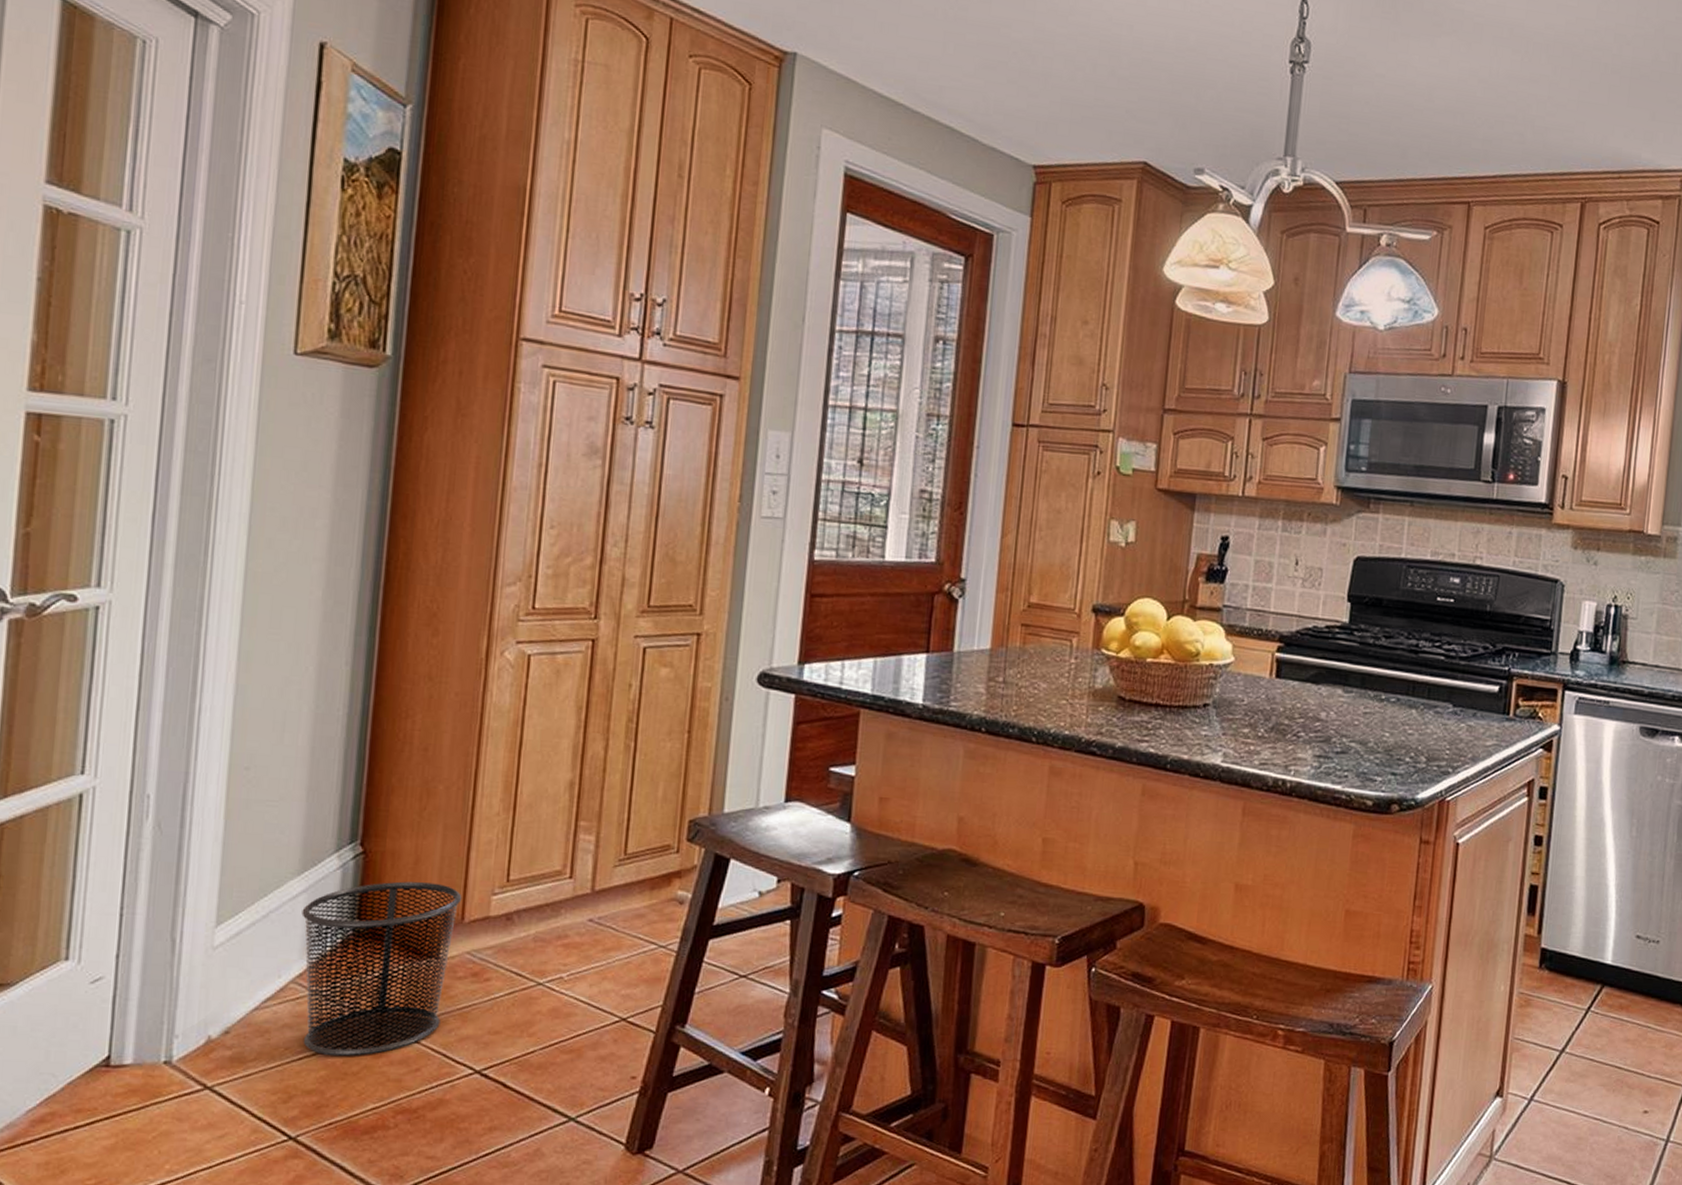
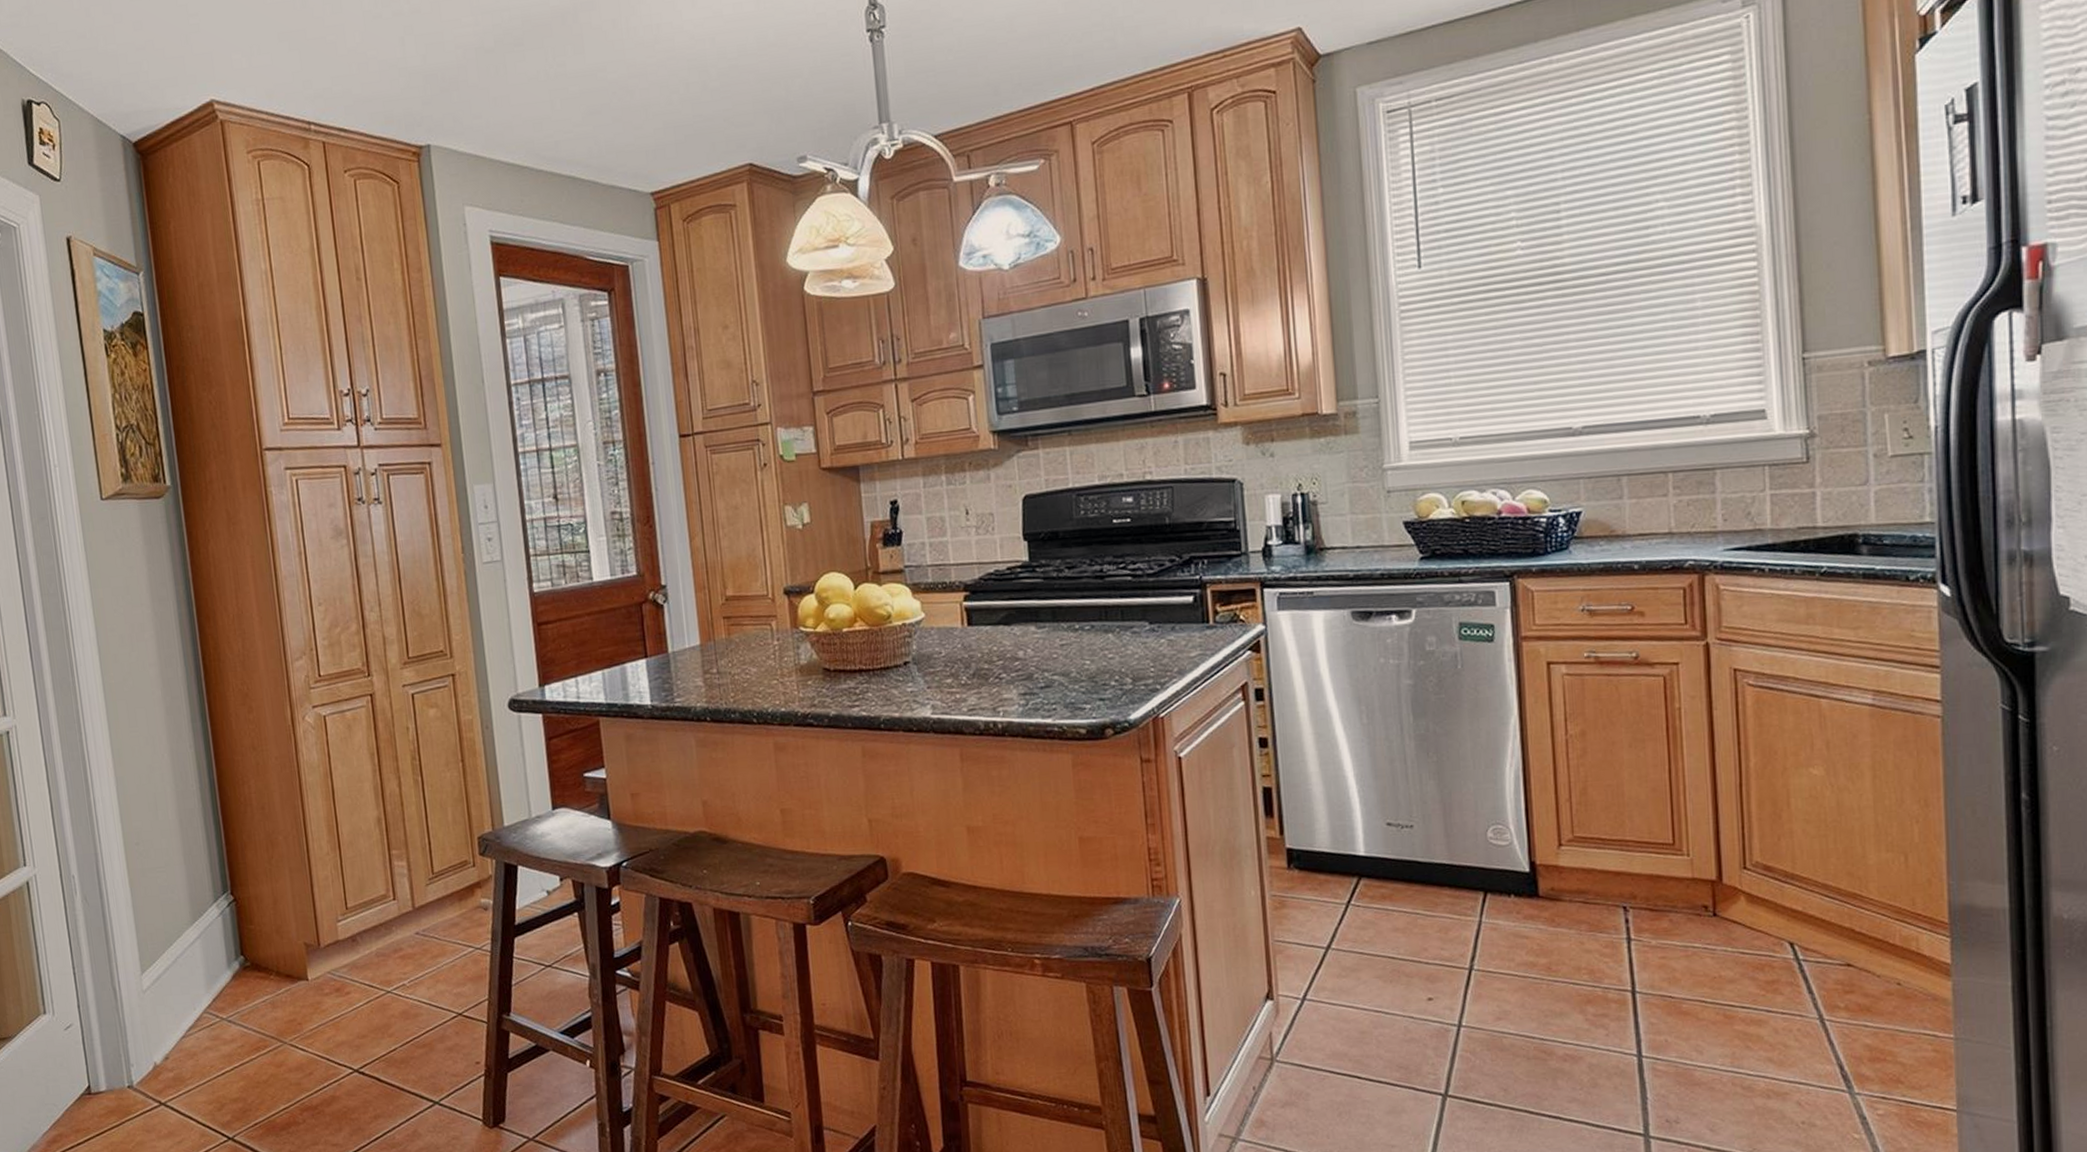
waste bin: present [302,881,462,1057] -> none [200,918,320,1069]

